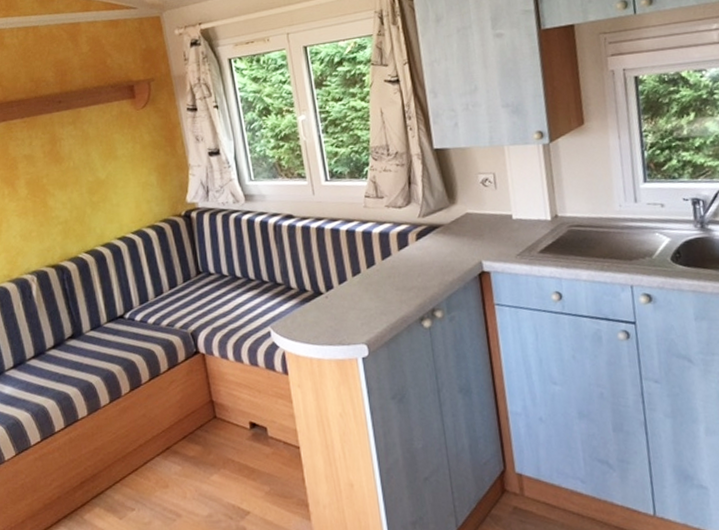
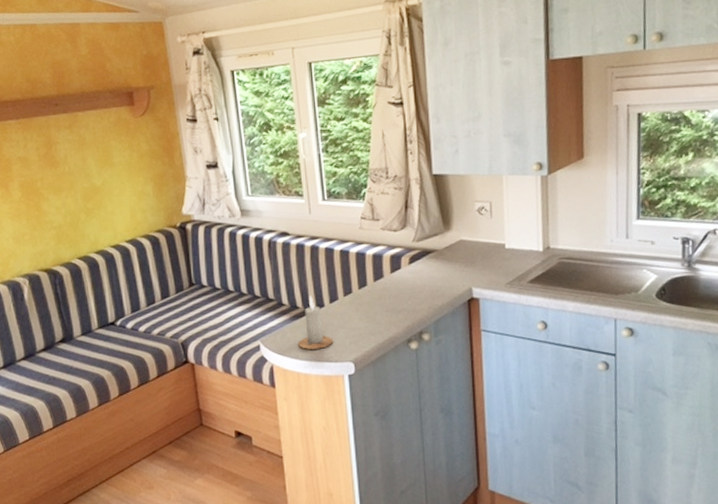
candle: none [308,278,345,334] -> present [297,295,334,350]

